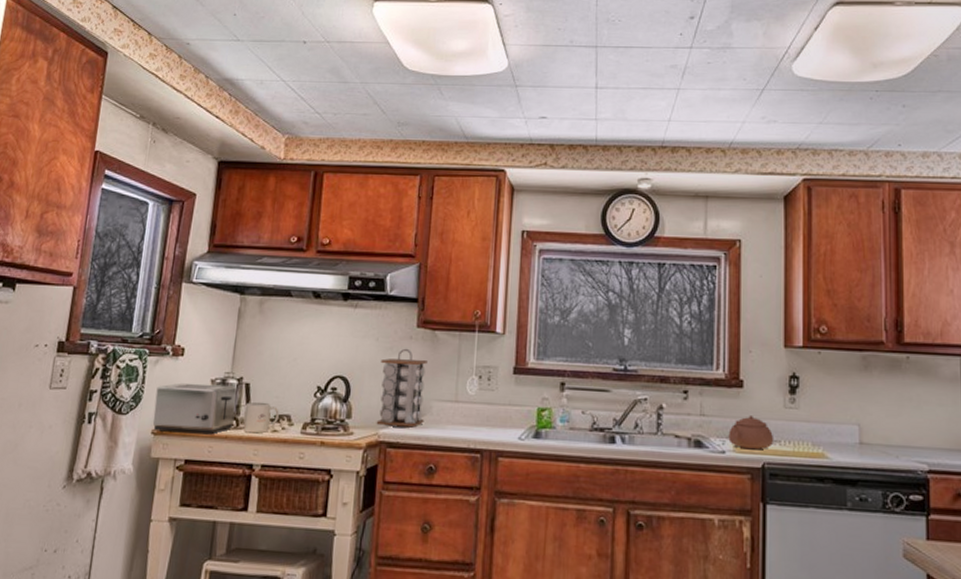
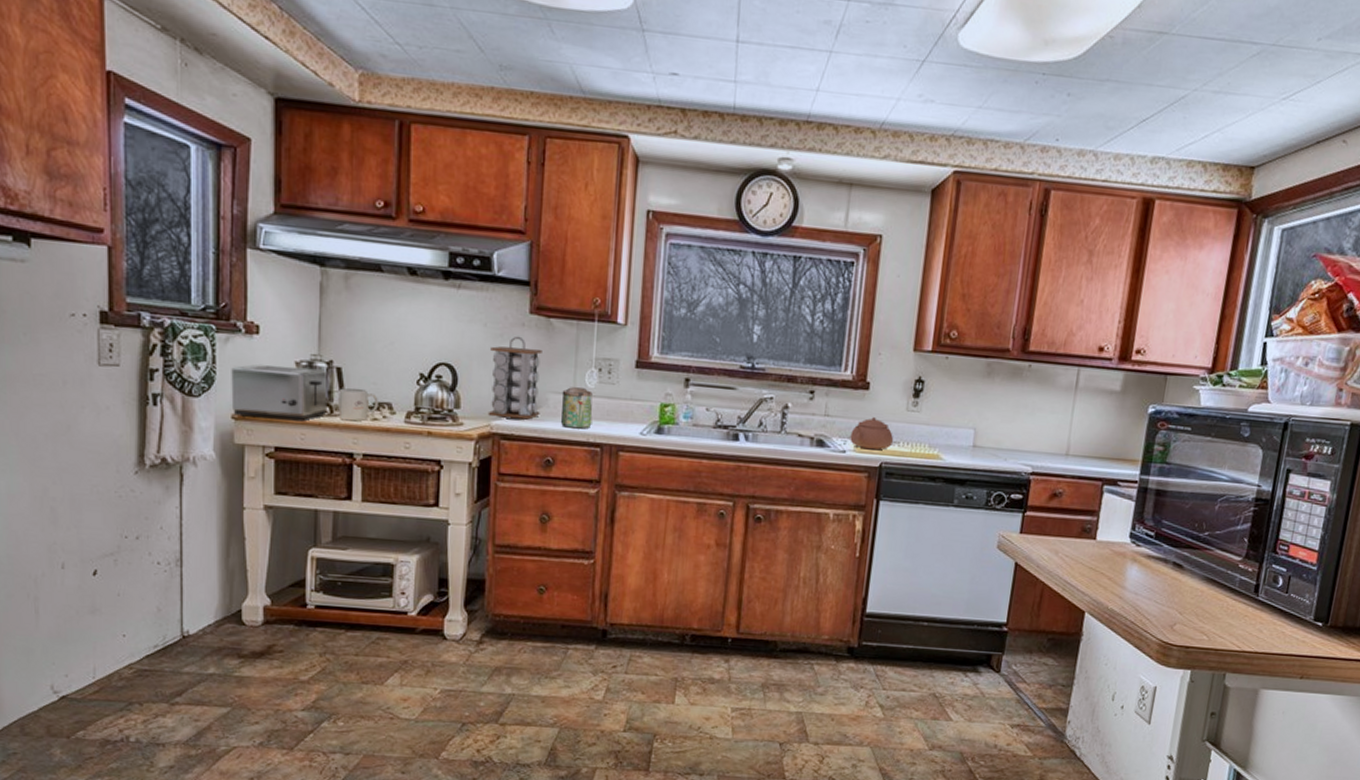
canister: none [442,395,474,436] -> present [560,387,593,429]

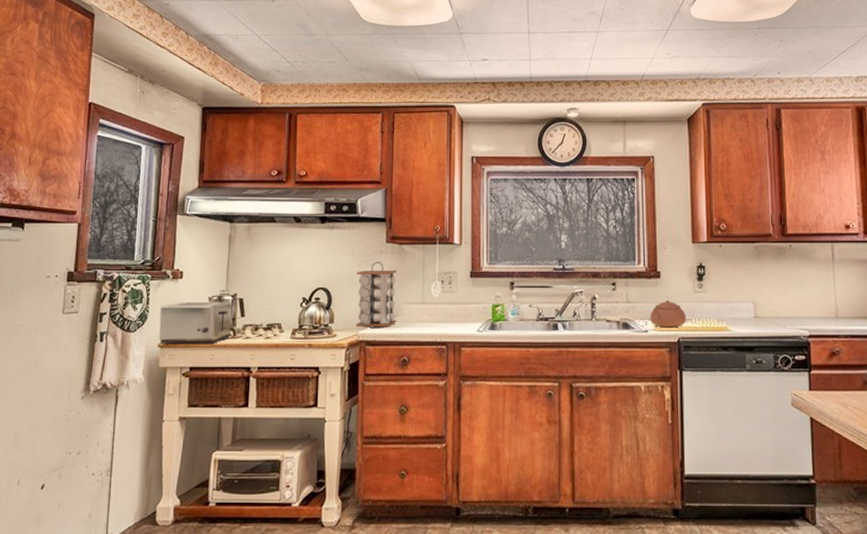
mug: present [338,387,378,422] -> none [240,314,271,341]
canister: present [560,387,593,429] -> none [413,298,439,331]

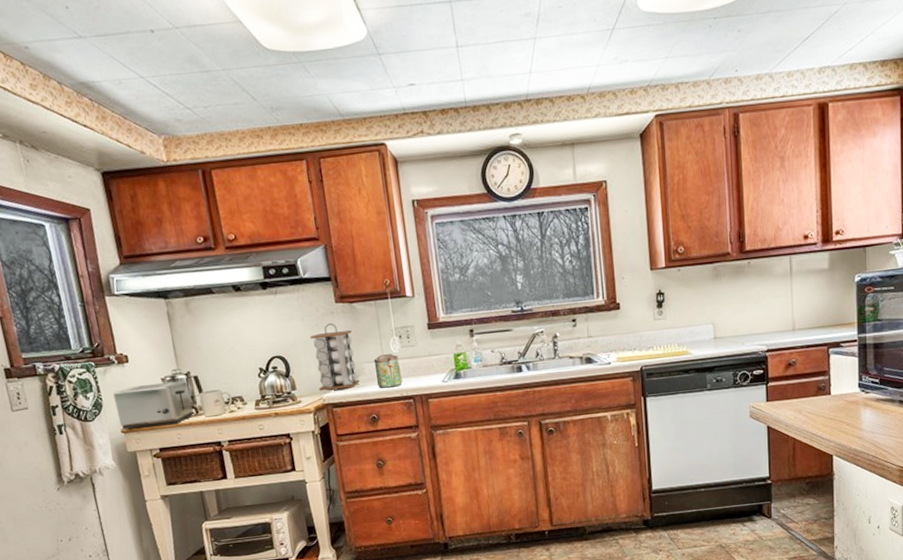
mug: none [240,314,271,341] -> present [199,389,232,417]
canister: none [413,298,439,331] -> present [373,354,403,389]
teapot: present [650,300,687,327] -> none [612,331,649,358]

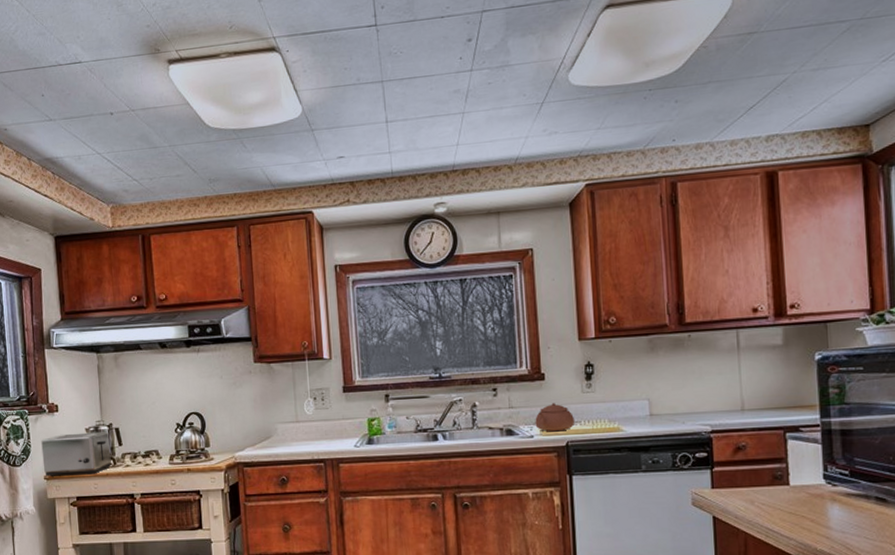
mug: present [199,389,232,417] -> none [118,442,148,469]
spice rack: present [310,322,360,391] -> none [227,381,272,450]
canister: present [373,354,403,389] -> none [287,415,314,450]
teapot: none [612,331,649,358] -> present [535,403,576,431]

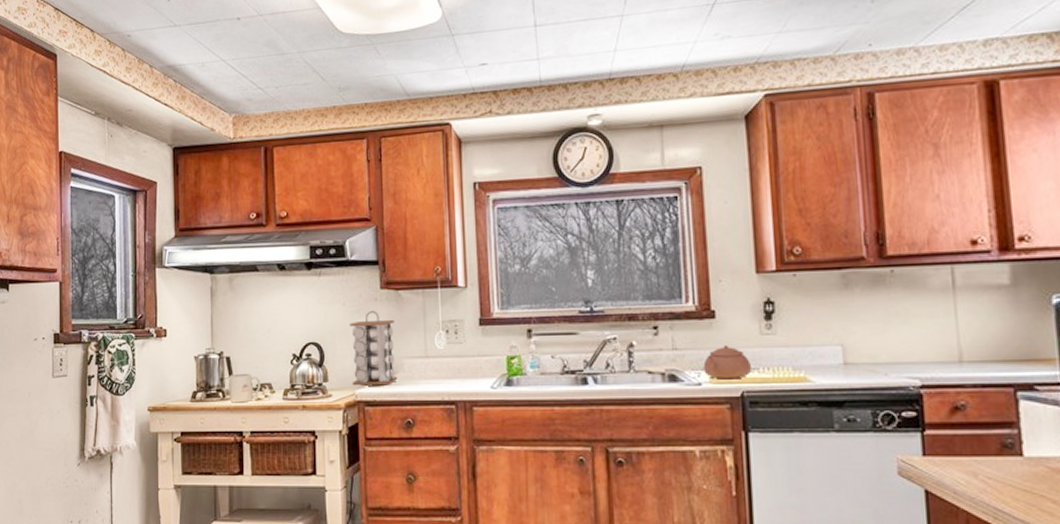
toaster: present [41,431,112,477] -> none [147,360,220,408]
mug: none [118,442,148,469] -> present [229,373,261,403]
spice rack: none [227,381,272,450] -> present [350,310,398,387]

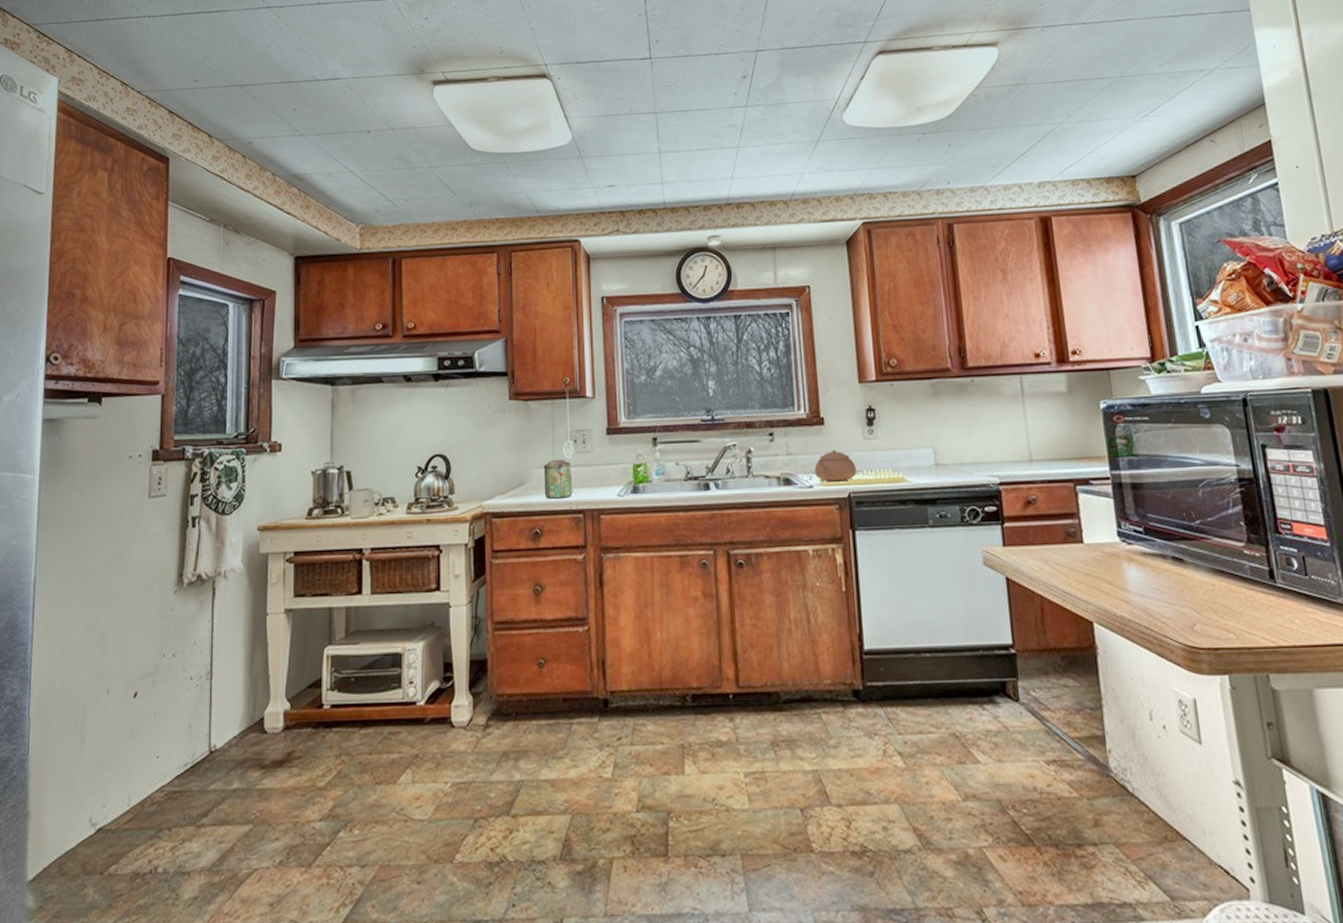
spice rack: present [350,310,398,387] -> none [478,421,526,499]
canister: none [415,350,445,389] -> present [543,460,573,499]

